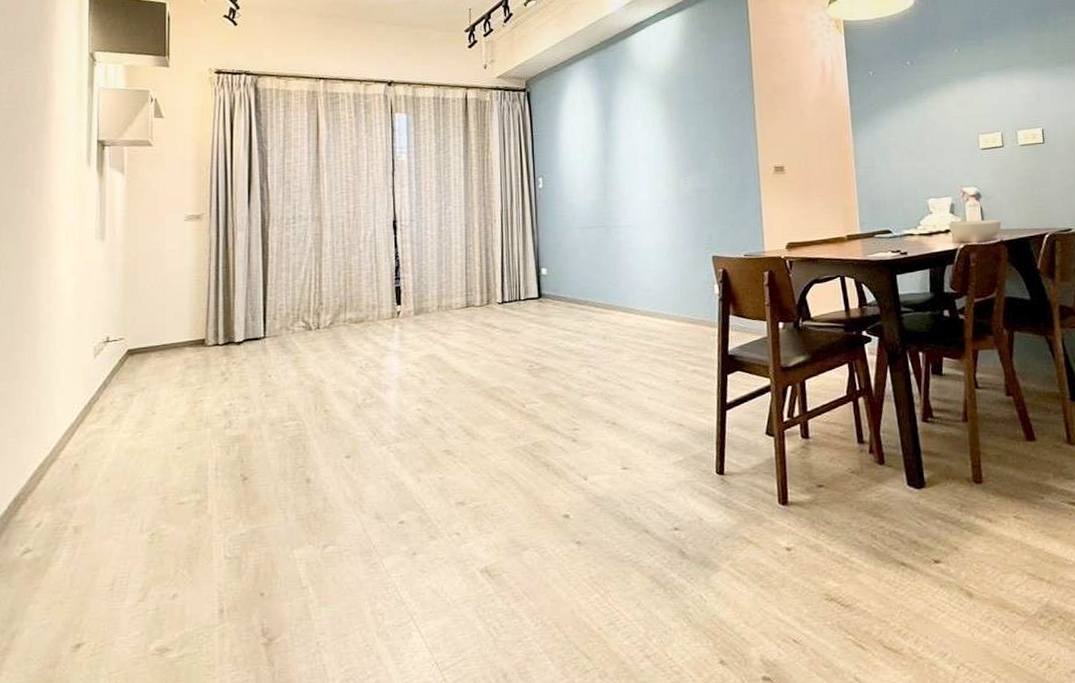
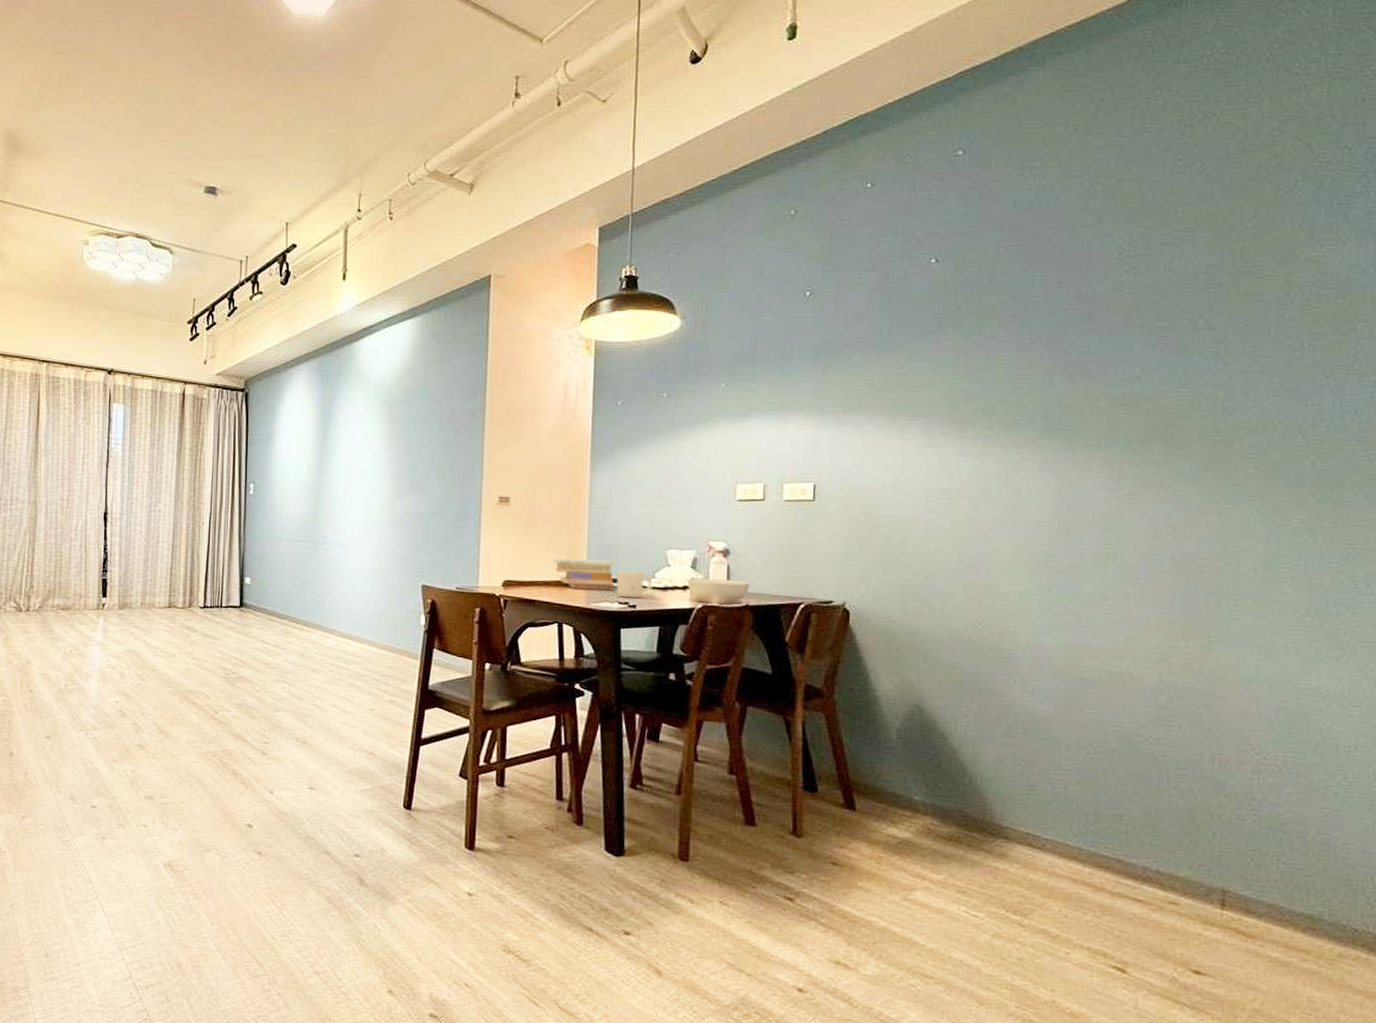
books: none [829,214,887,244] -> present [553,558,615,591]
mug: none [886,221,919,247] -> present [616,570,652,599]

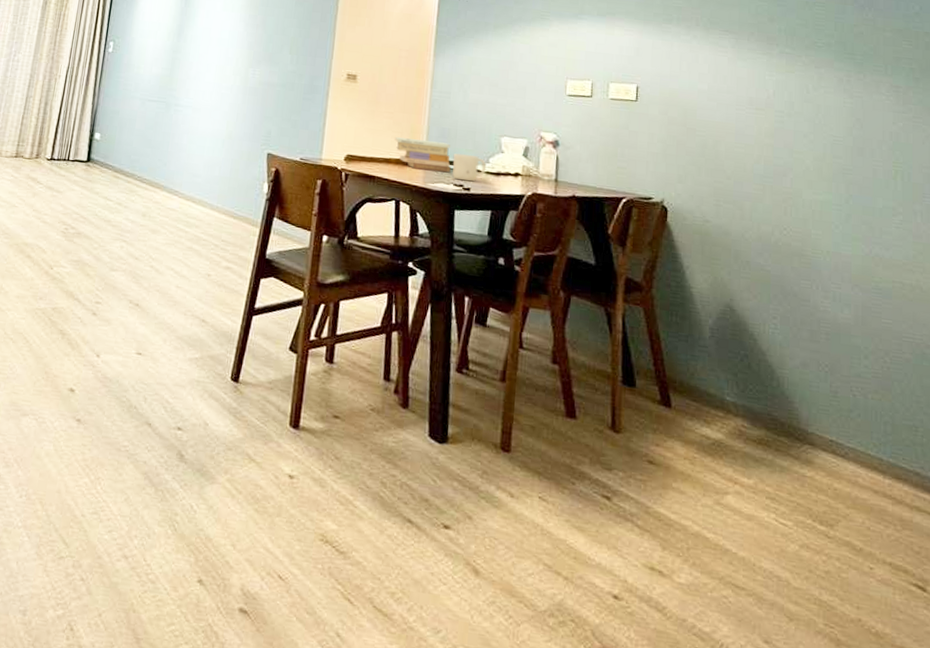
bowl: present [687,578,750,605] -> none [518,166,577,194]

